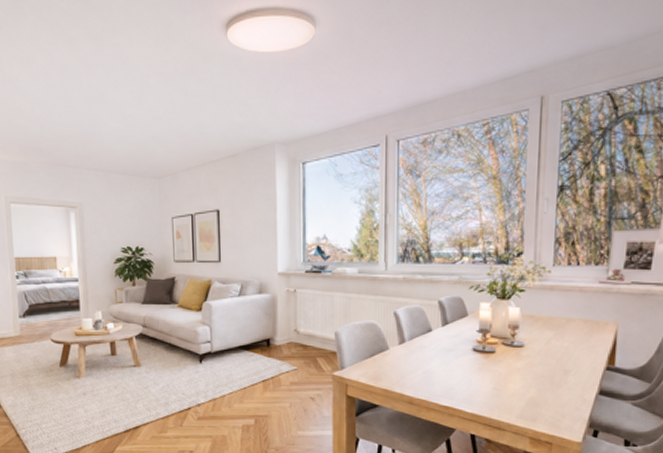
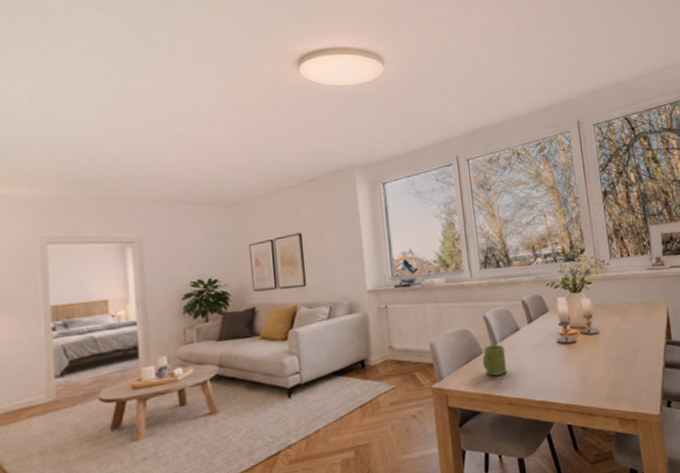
mug: none [387,343,412,374] -> present [482,344,507,376]

